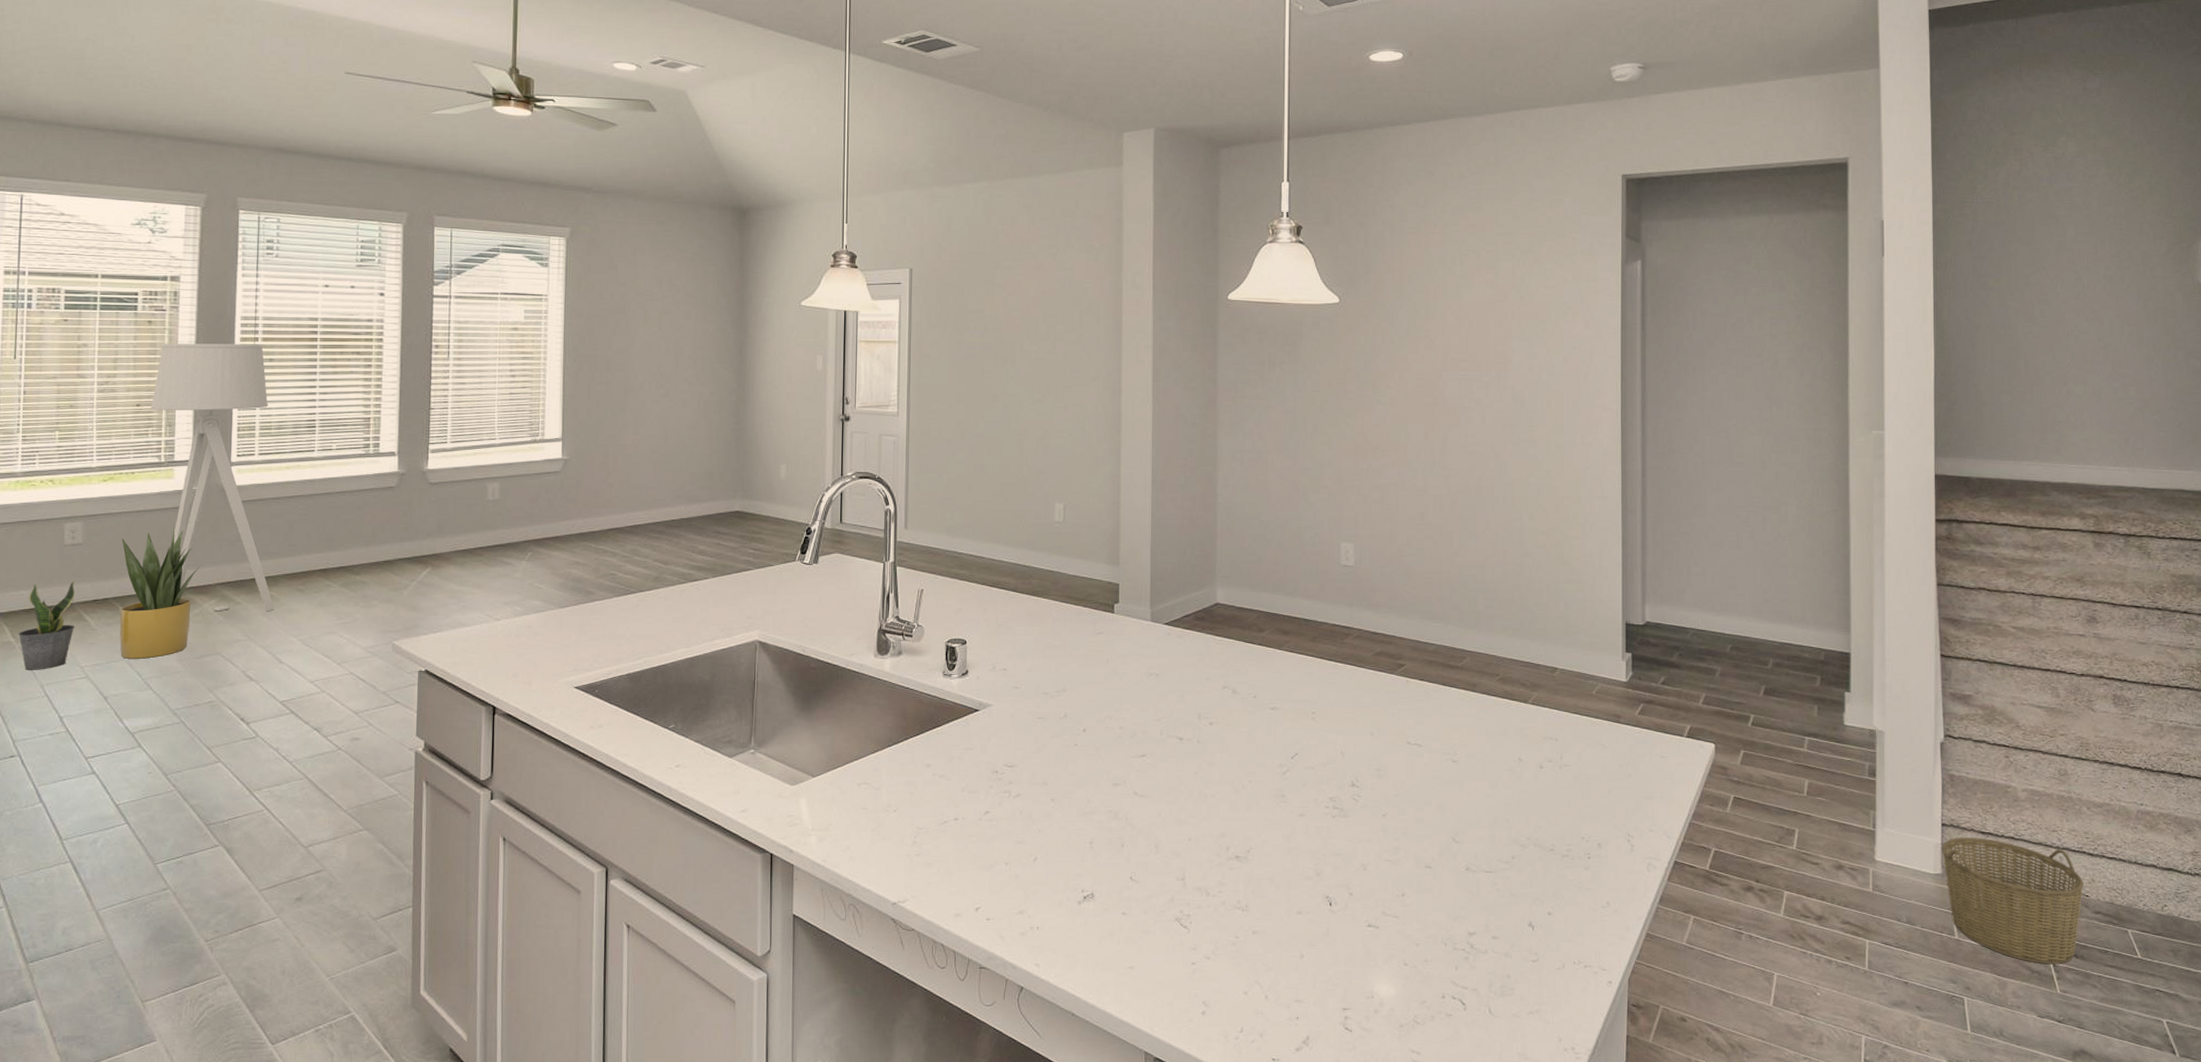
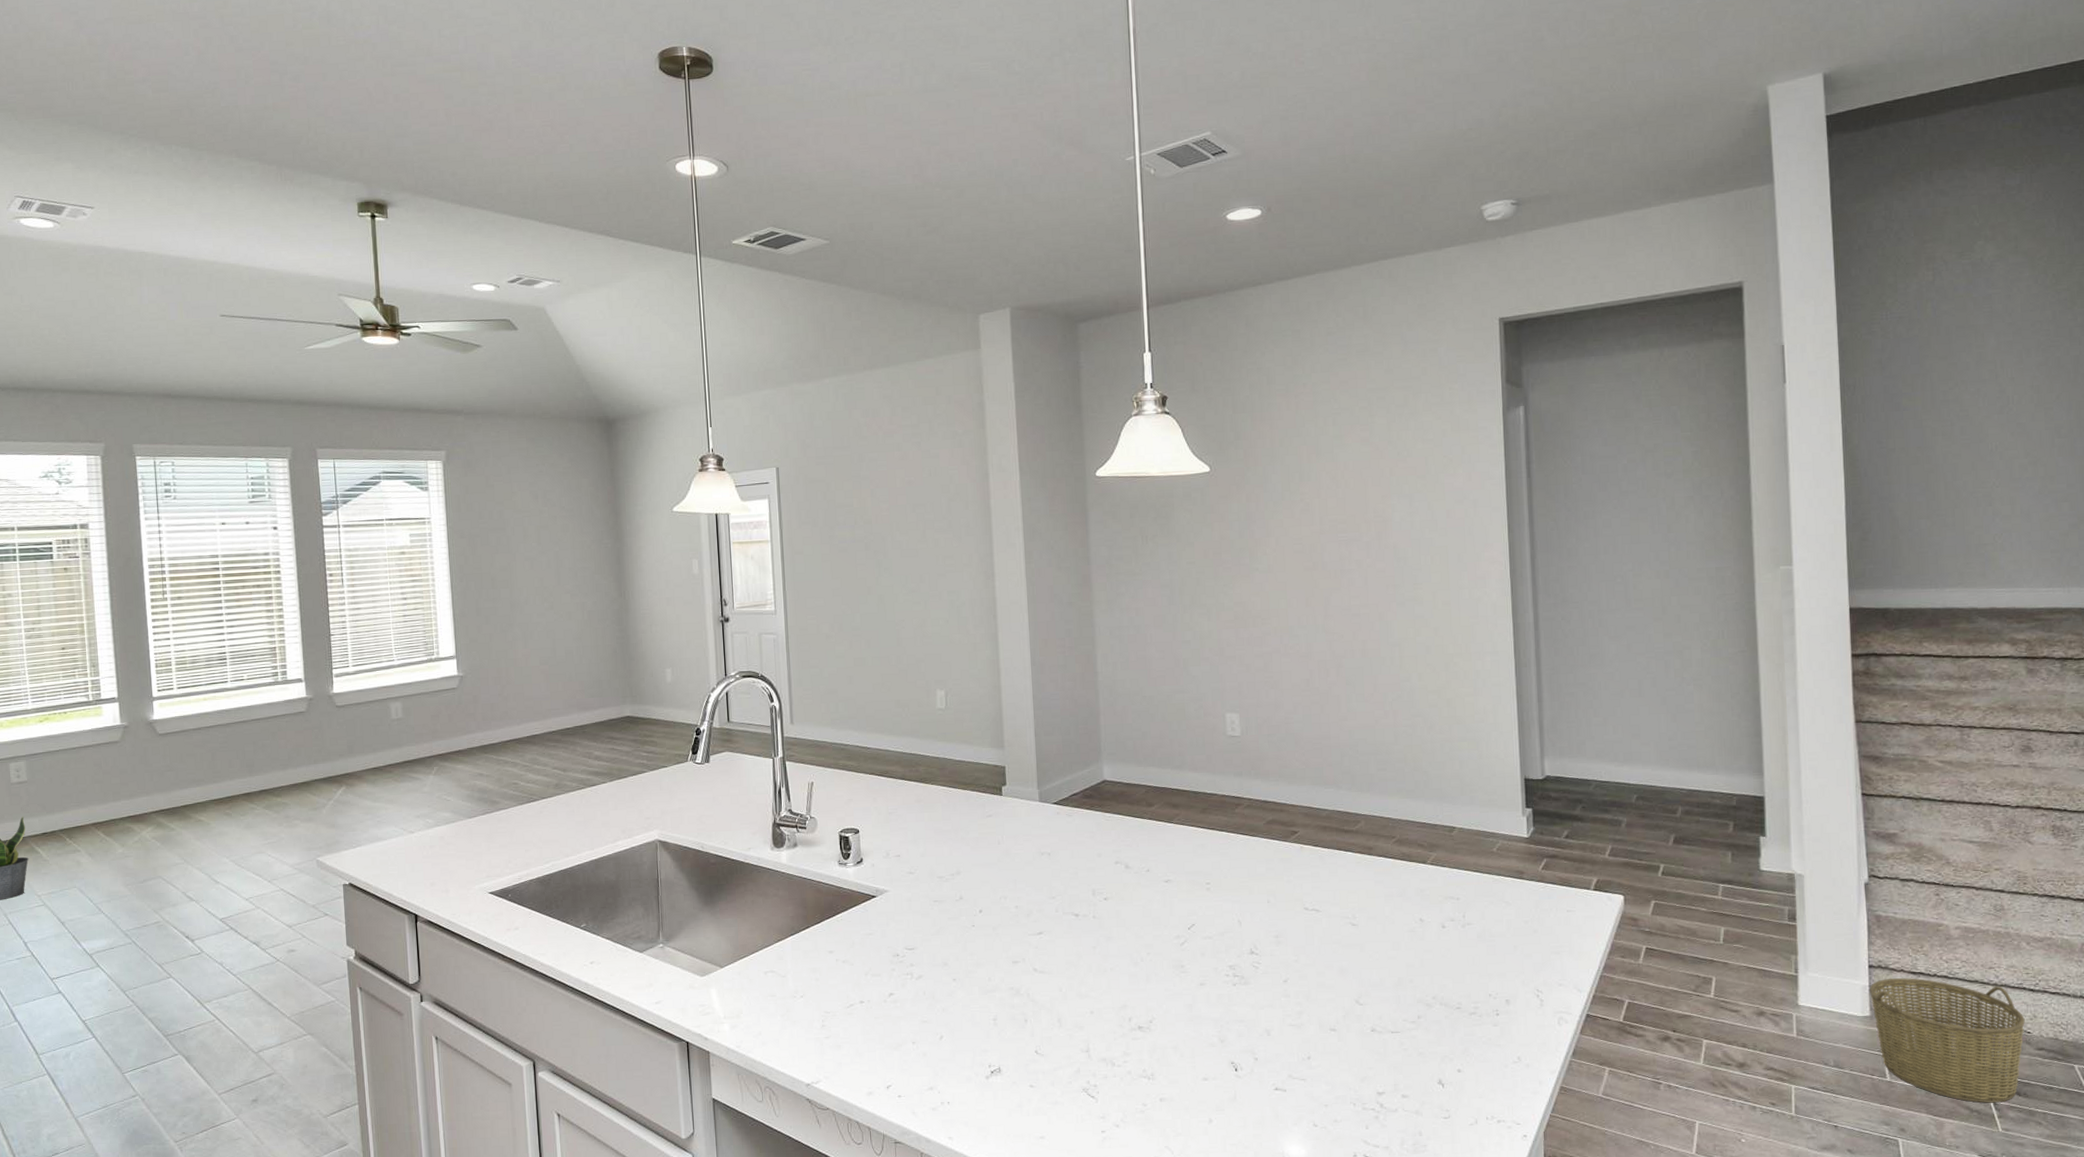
planter: present [119,528,202,659] -> none [62,762,137,886]
floor lamp: present [150,343,274,612] -> none [74,583,206,838]

